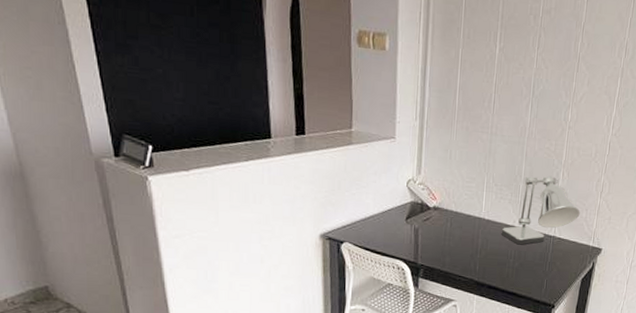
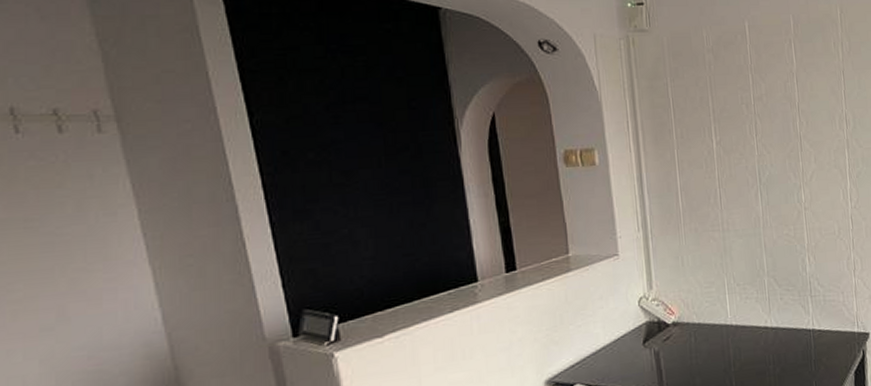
desk lamp: present [501,176,580,245] -> none [753,263,837,347]

